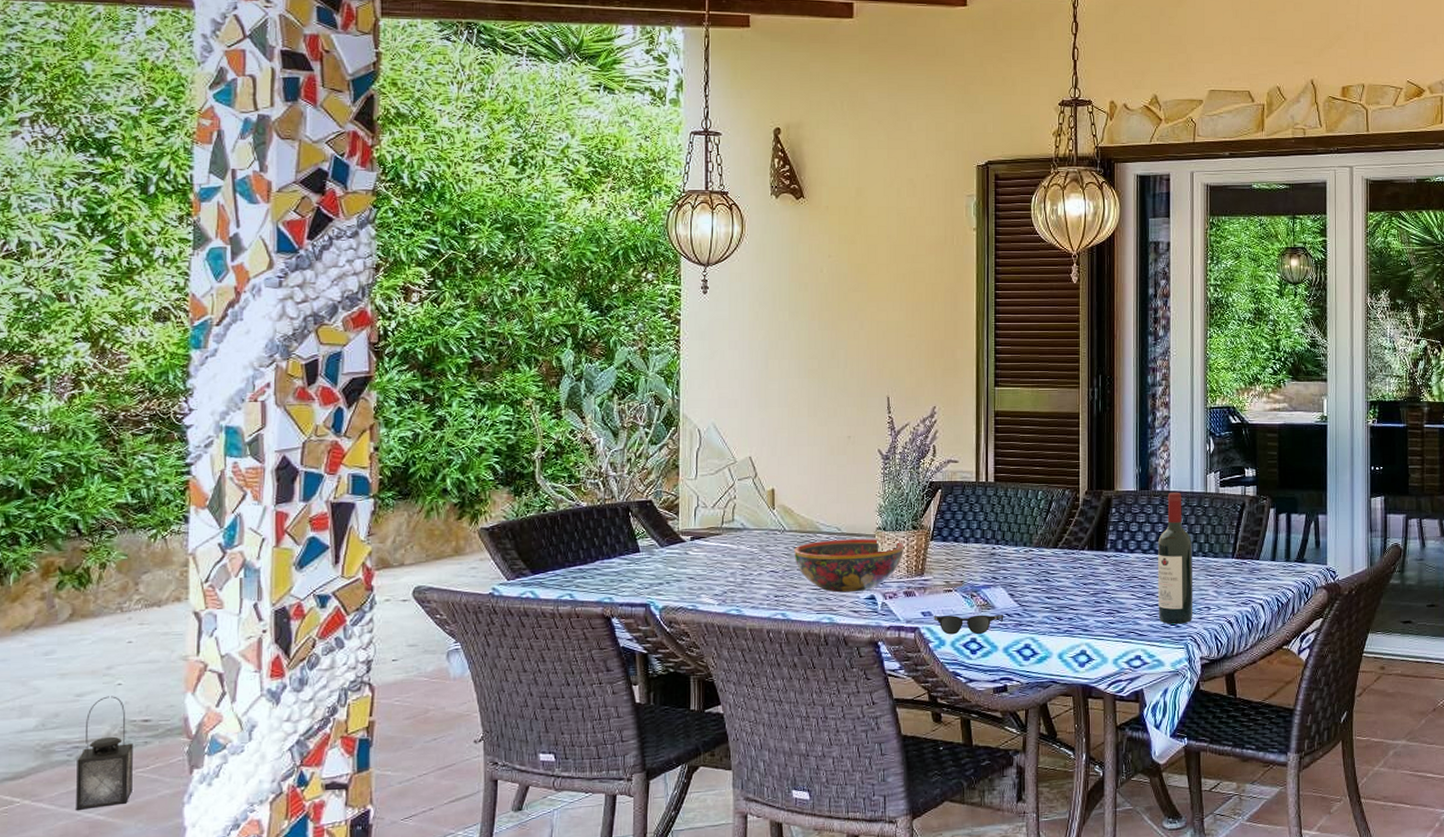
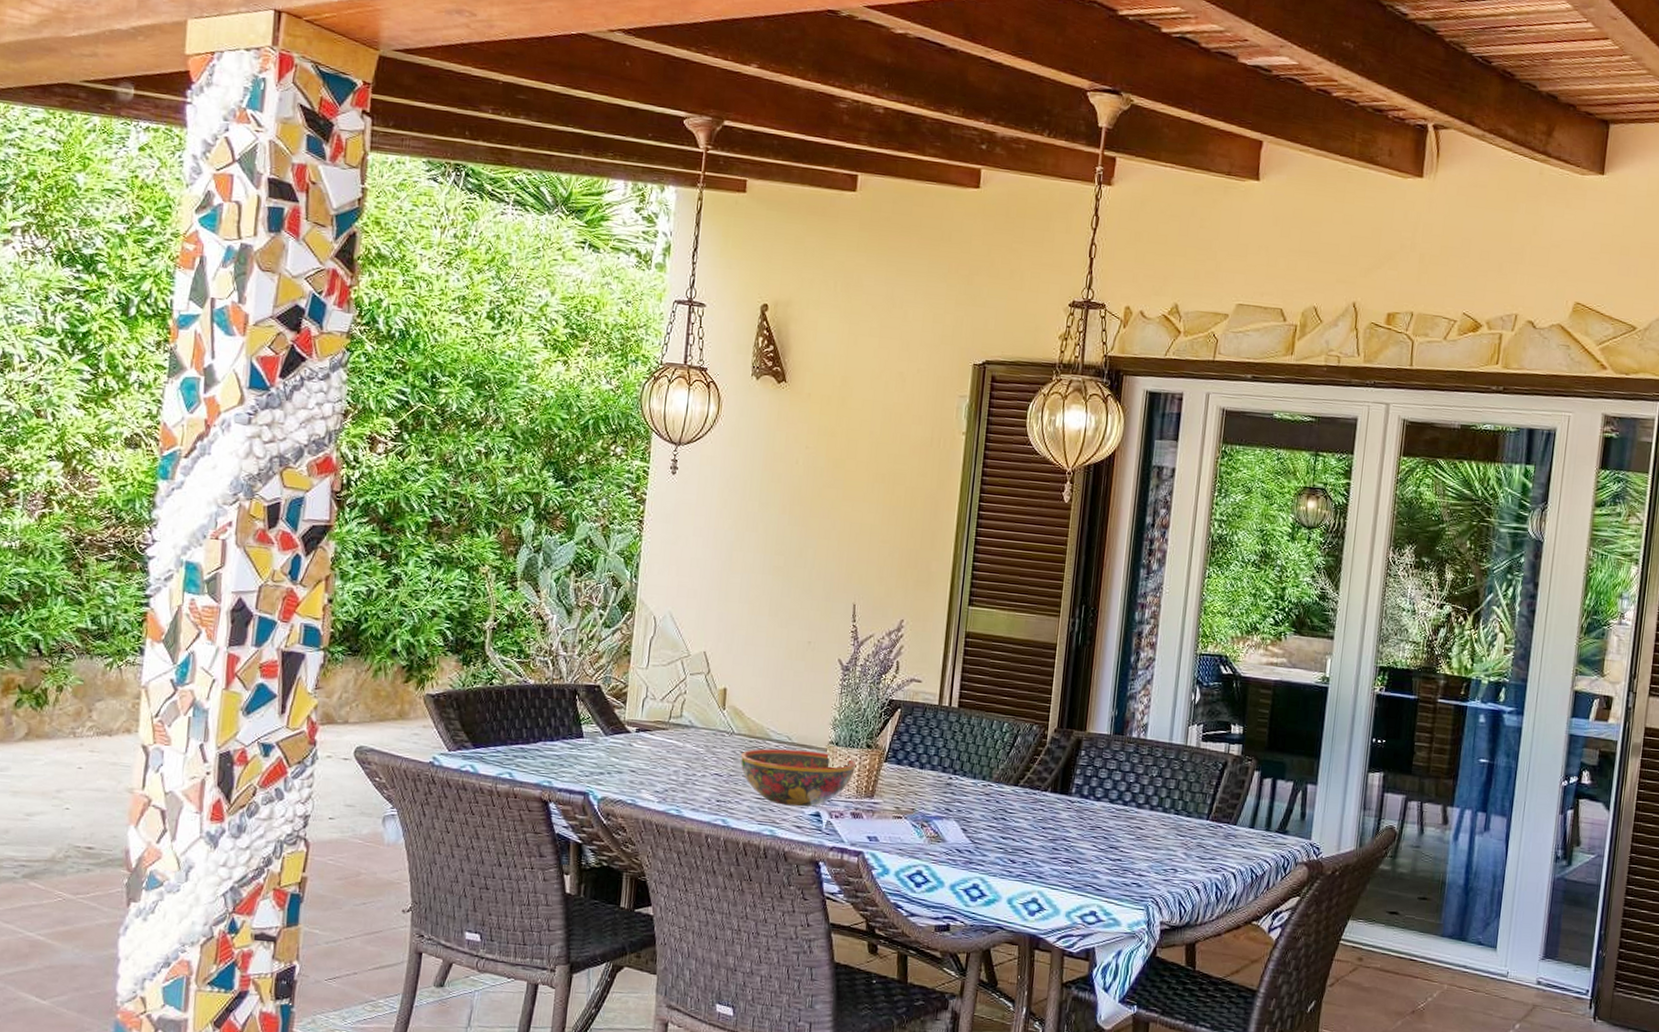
lantern: present [76,696,133,811] -> none [18,819,76,929]
sunglasses: present [933,614,1004,635] -> none [879,841,954,868]
wine bottle: present [1158,492,1193,625] -> none [1119,740,1165,884]

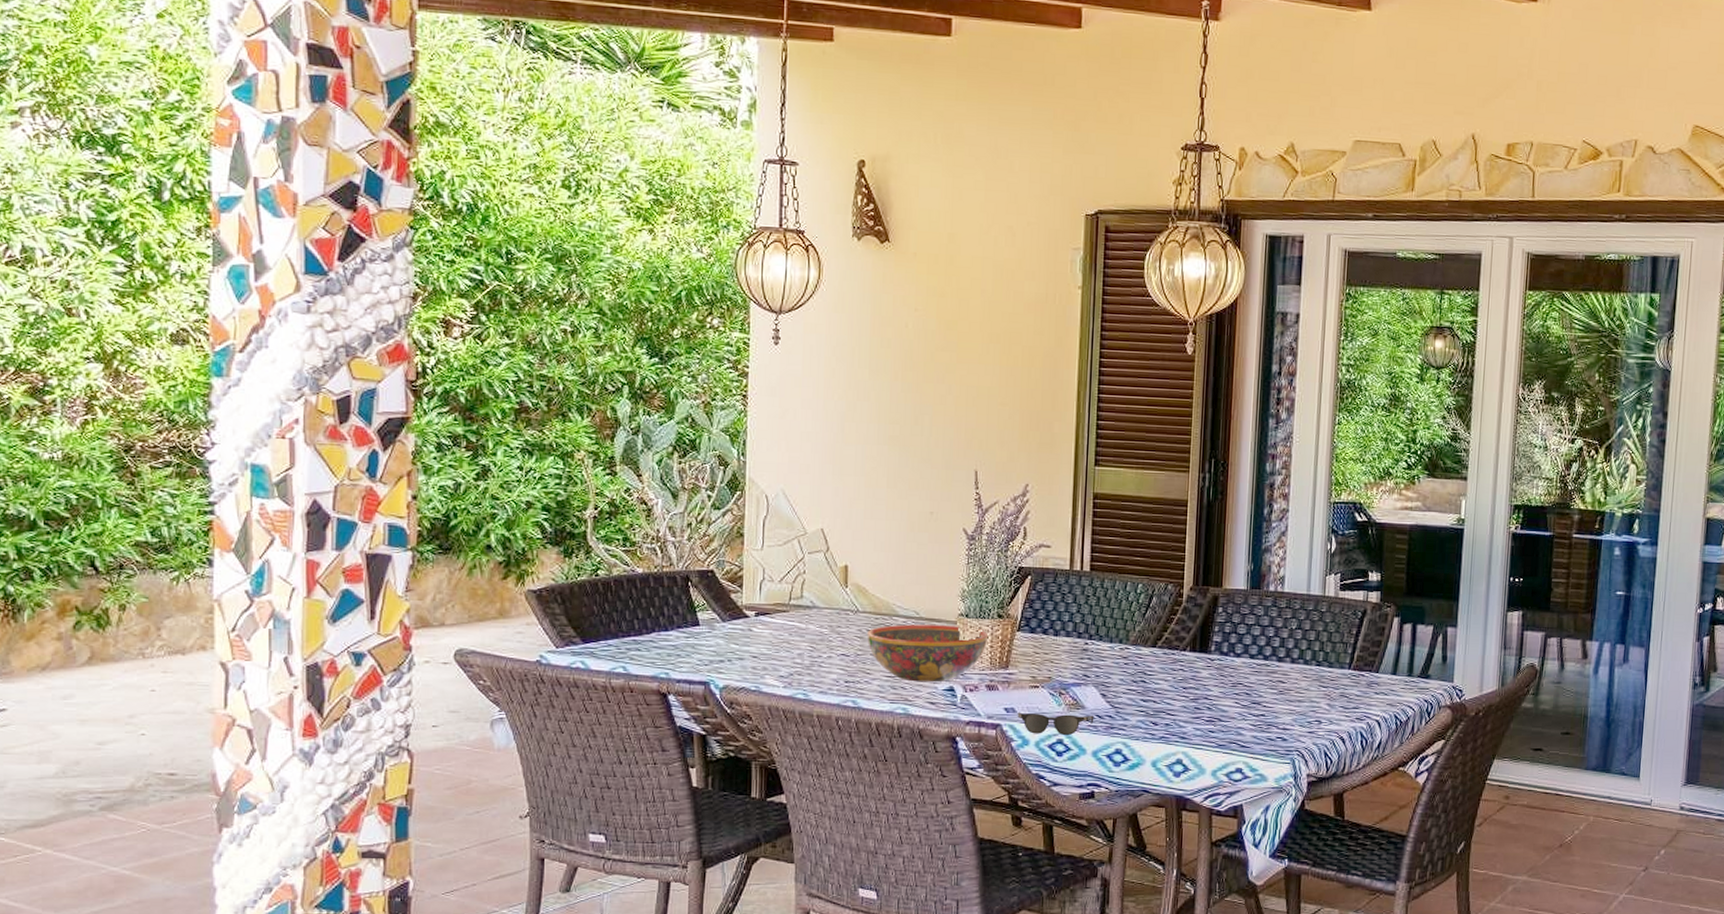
sunglasses: none [879,841,954,868] -> present [1017,712,1094,736]

